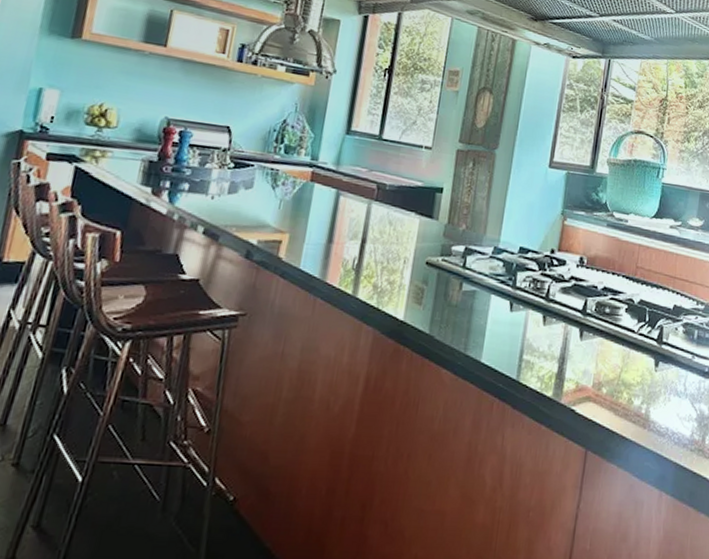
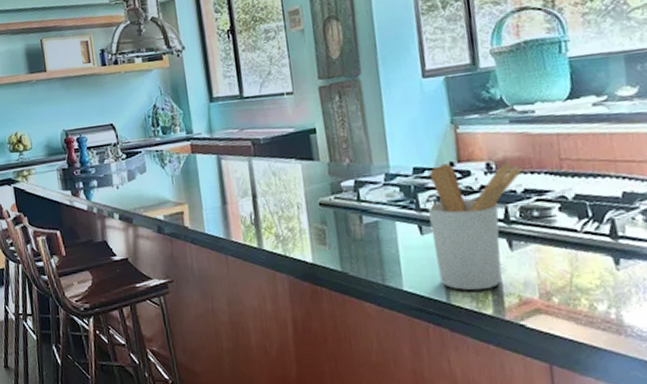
utensil holder: none [515,249,607,373] -> present [428,163,523,291]

